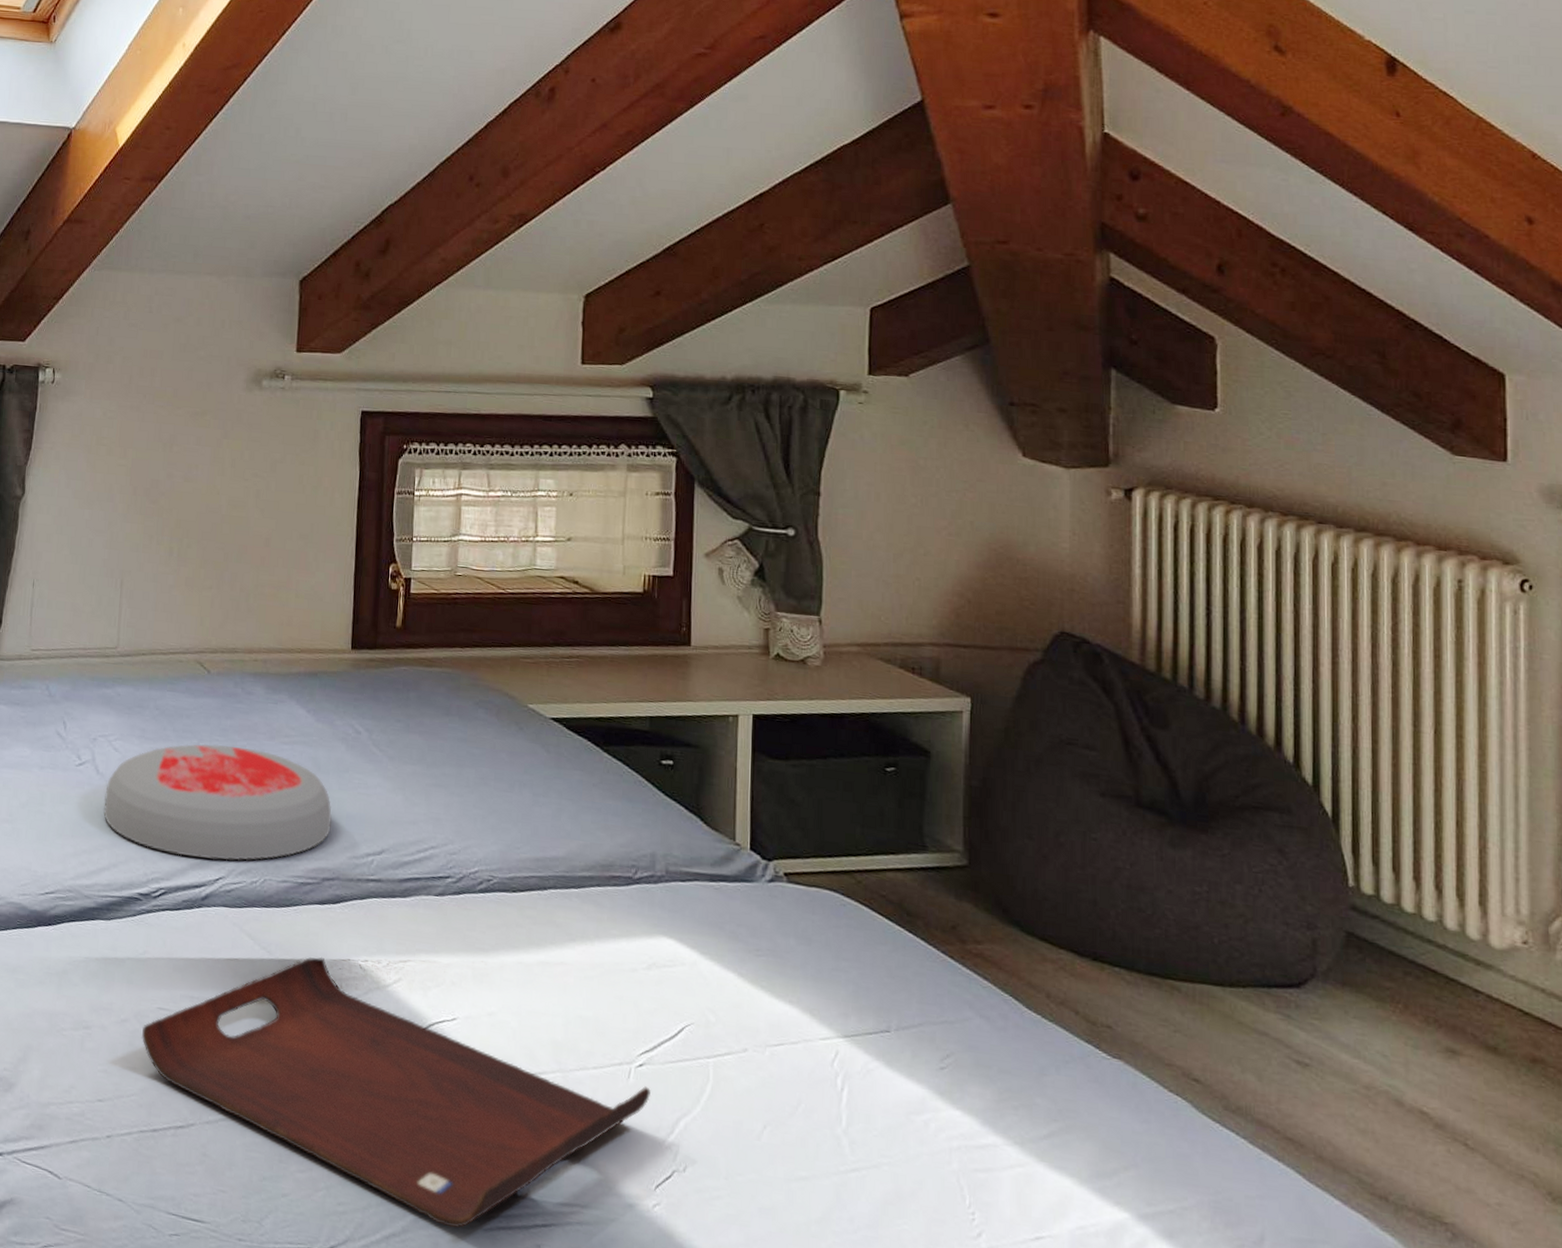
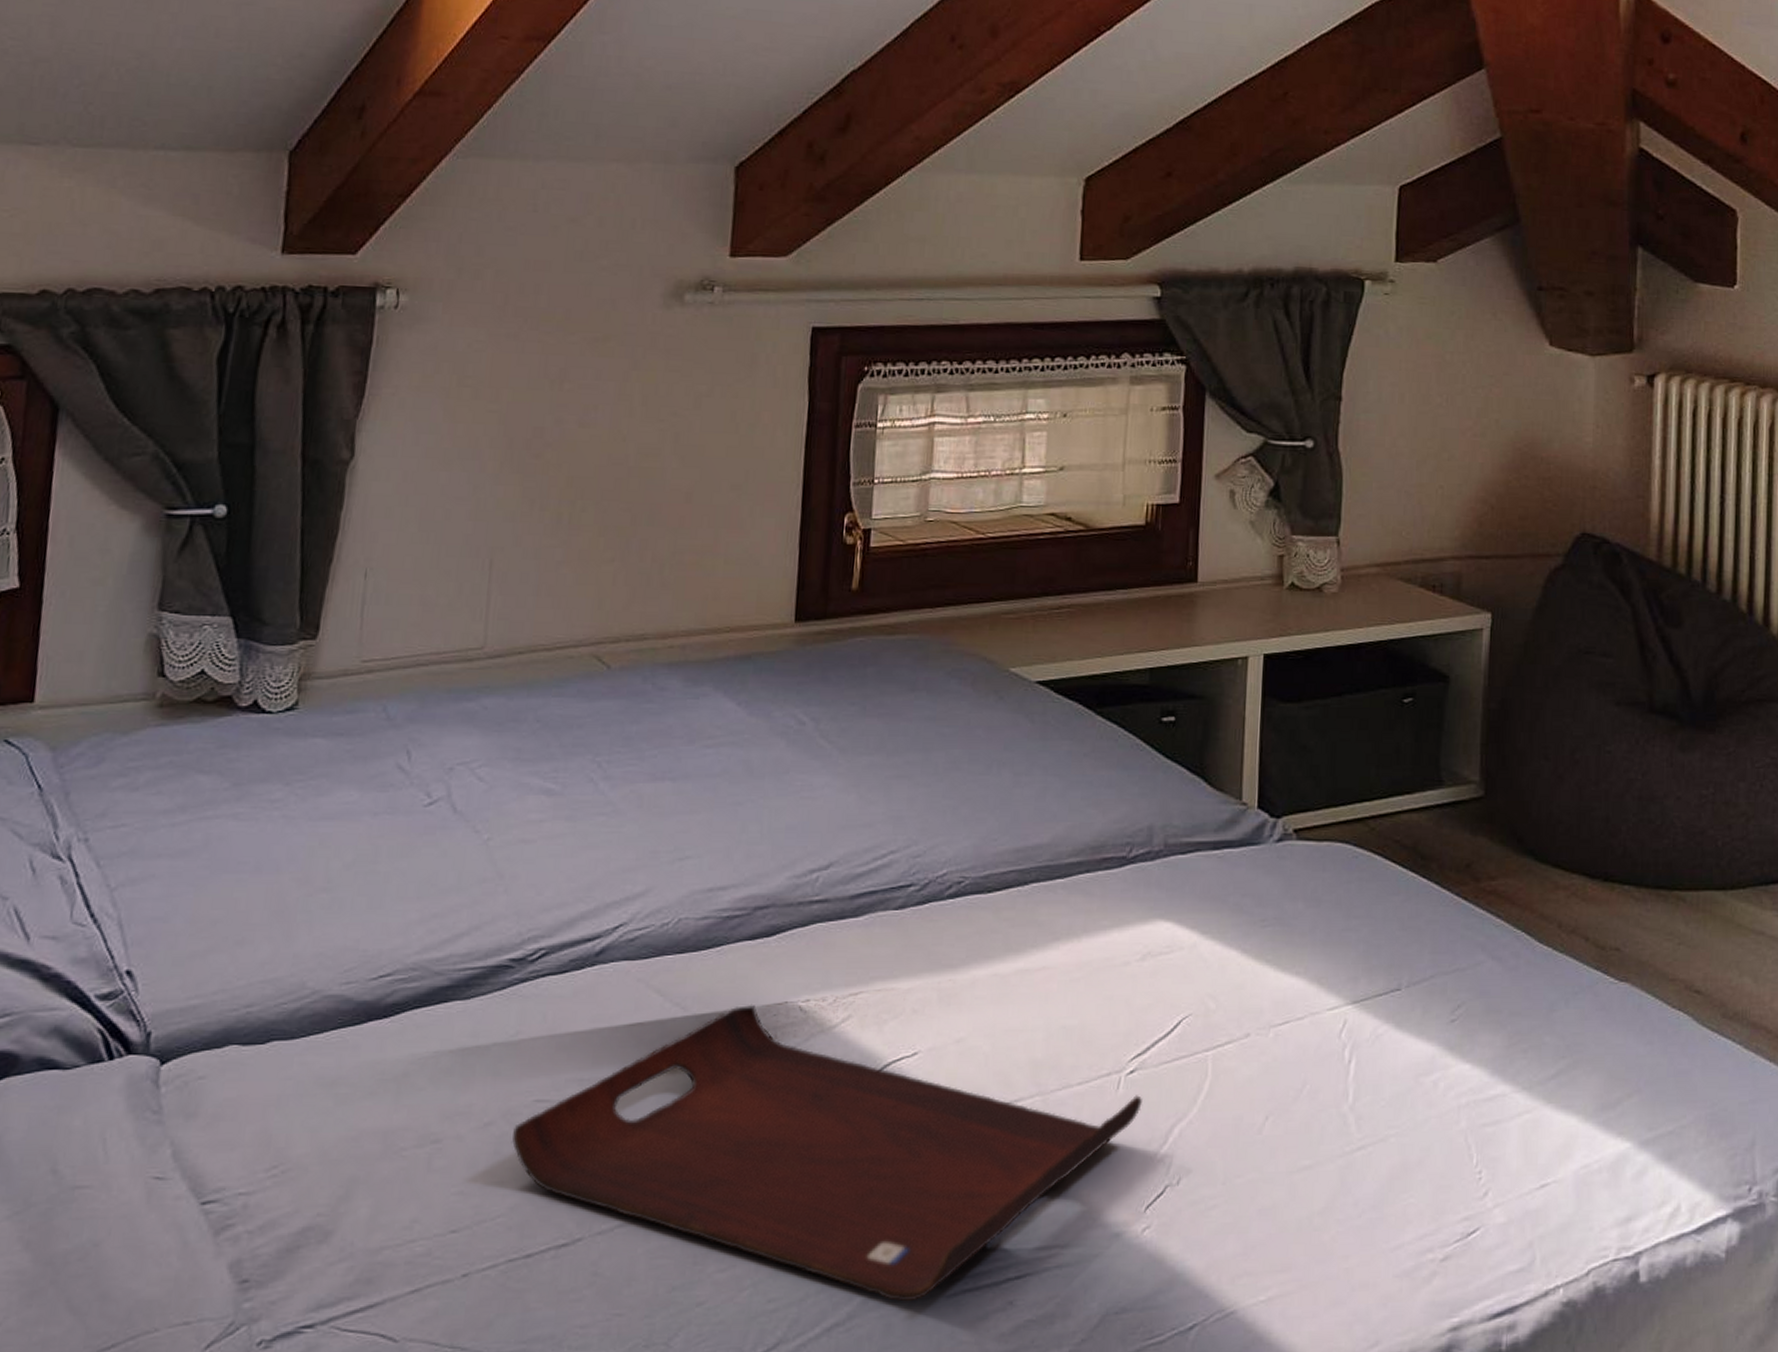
cushion: present [103,743,332,861] -> none [462,757,767,904]

